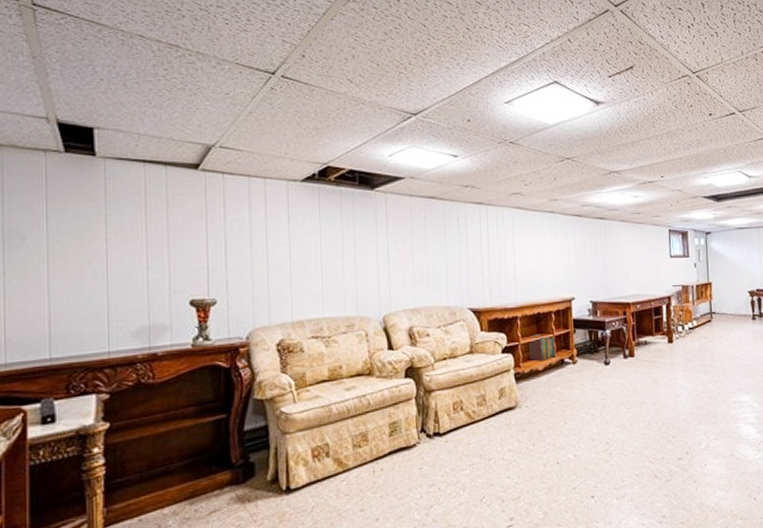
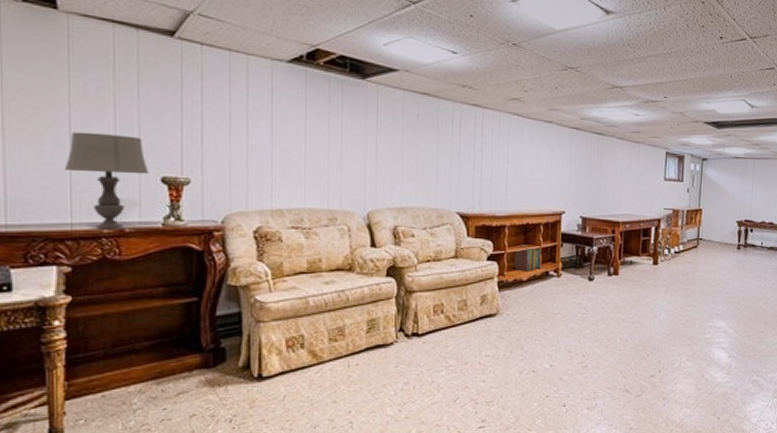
table lamp: none [102,264,178,355] -> present [64,131,149,229]

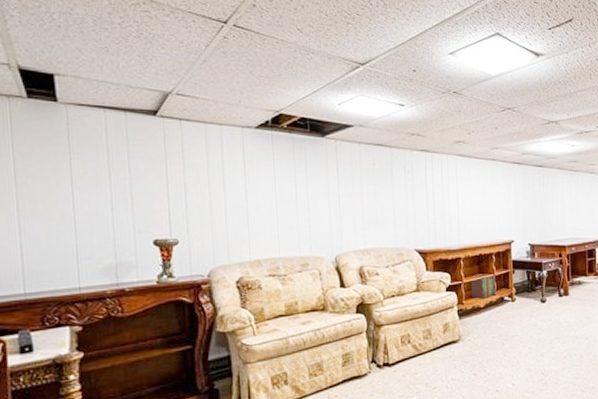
table lamp: present [64,131,149,229] -> none [70,205,143,291]

